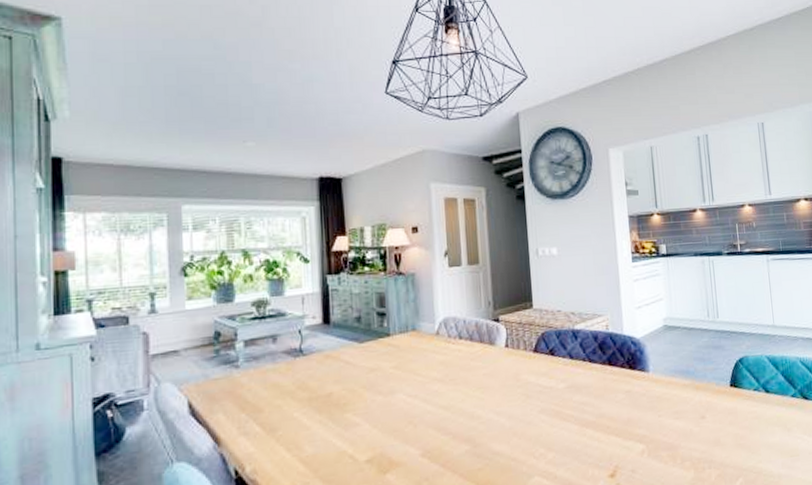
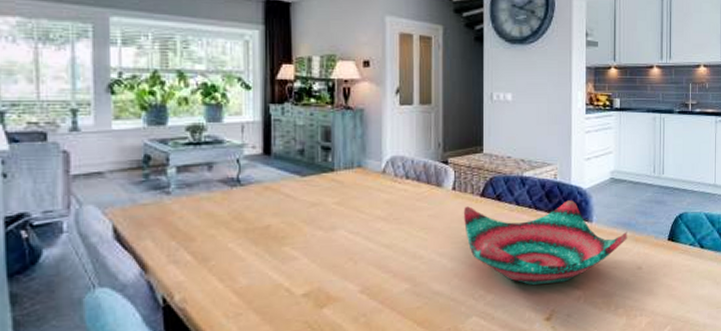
decorative bowl: none [517,350,687,441] -> present [463,200,627,285]

